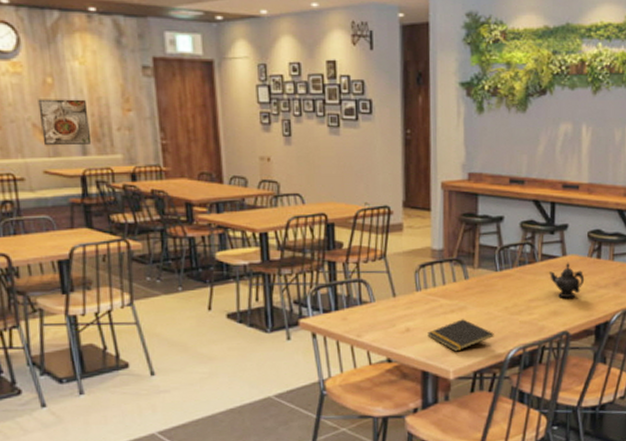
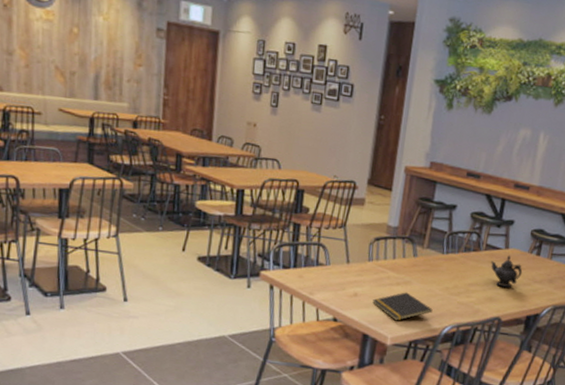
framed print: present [38,99,92,146] -> none [62,45,105,91]

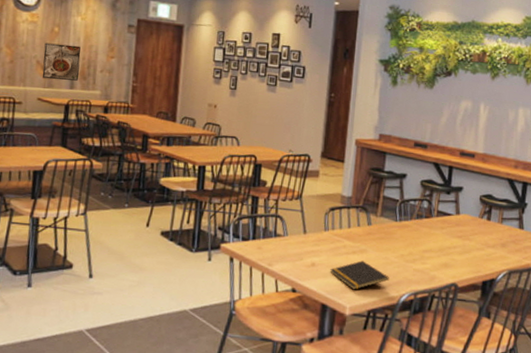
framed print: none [62,45,105,91] -> present [42,42,81,81]
teapot: present [490,254,523,288] -> none [442,220,475,253]

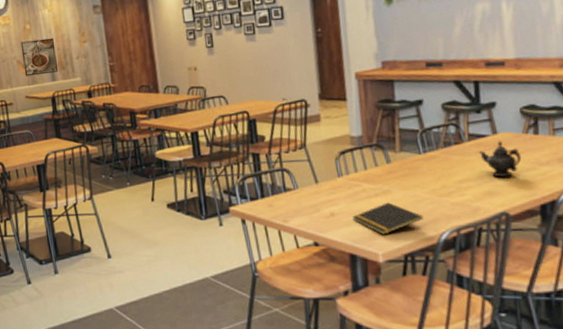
teapot: none [442,220,475,253] -> present [478,140,522,178]

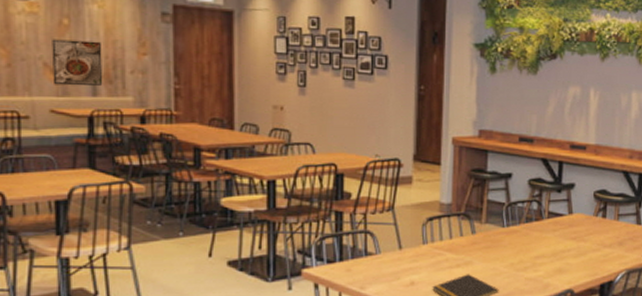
teapot: present [478,140,522,178] -> none [555,220,590,256]

